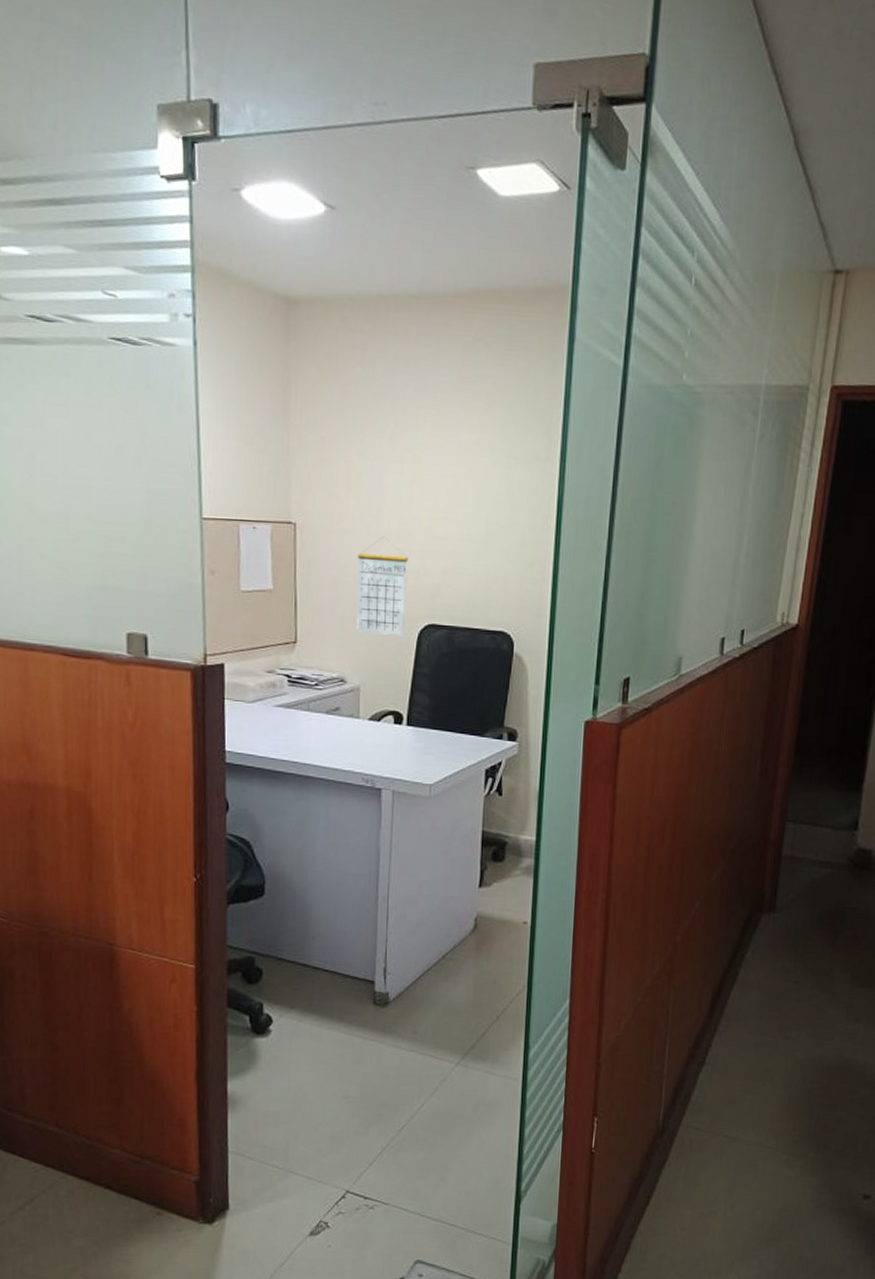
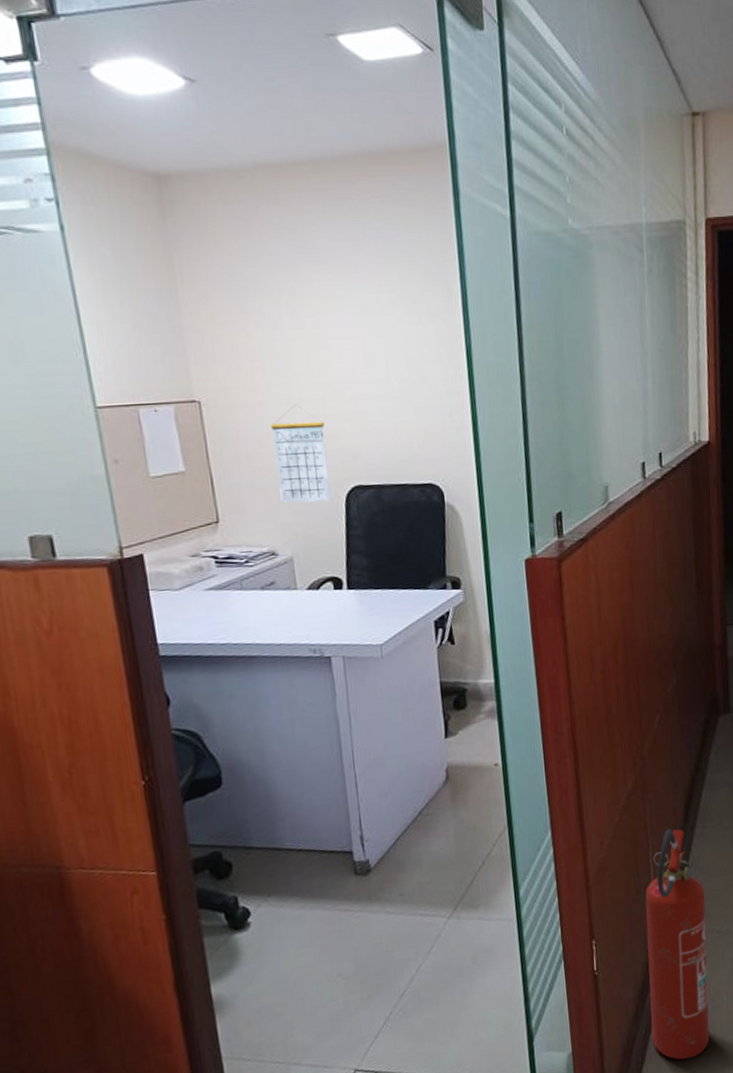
fire extinguisher: none [639,1021,719,1258] -> present [645,829,710,1060]

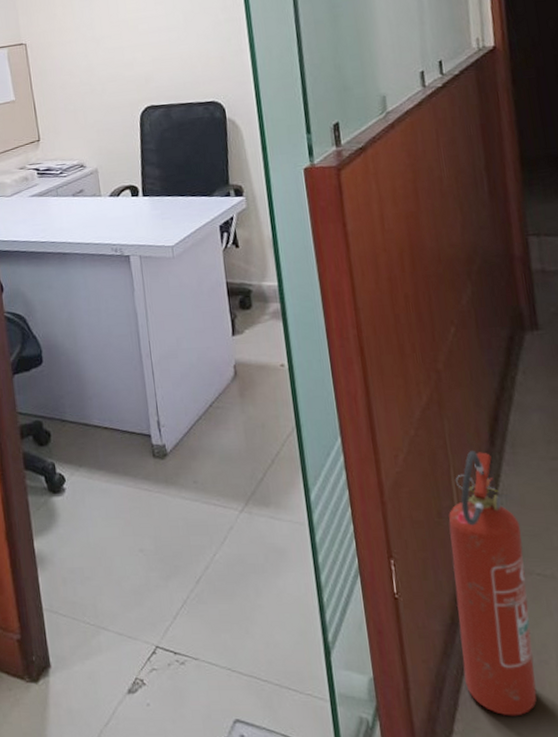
calendar: present [271,404,332,503] -> none [79,40,128,123]

